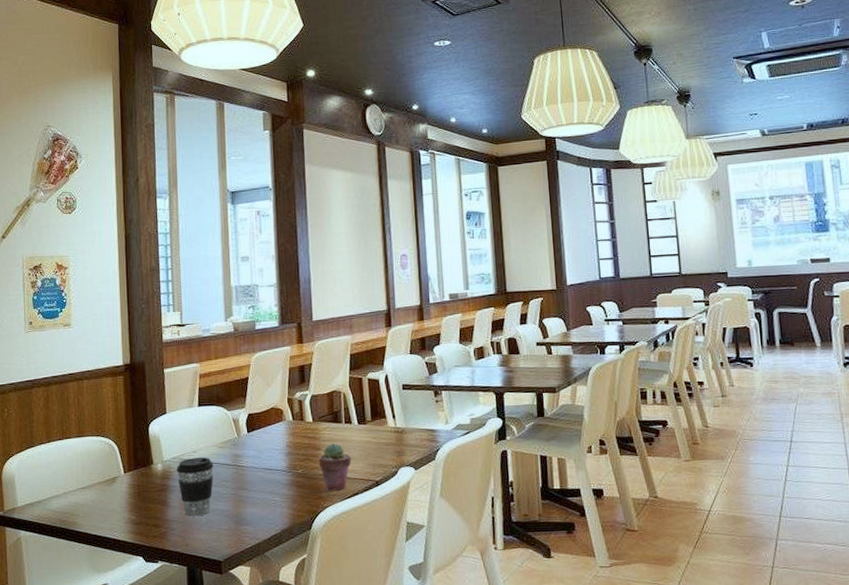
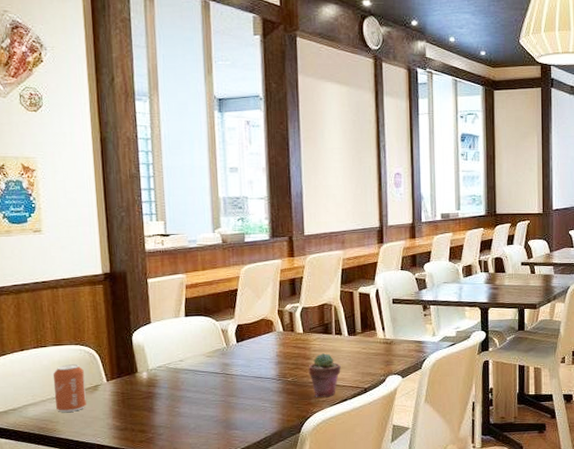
can: none [75,456,105,505] -> present [52,364,86,412]
coffee cup: present [176,457,214,517] -> none [162,365,202,422]

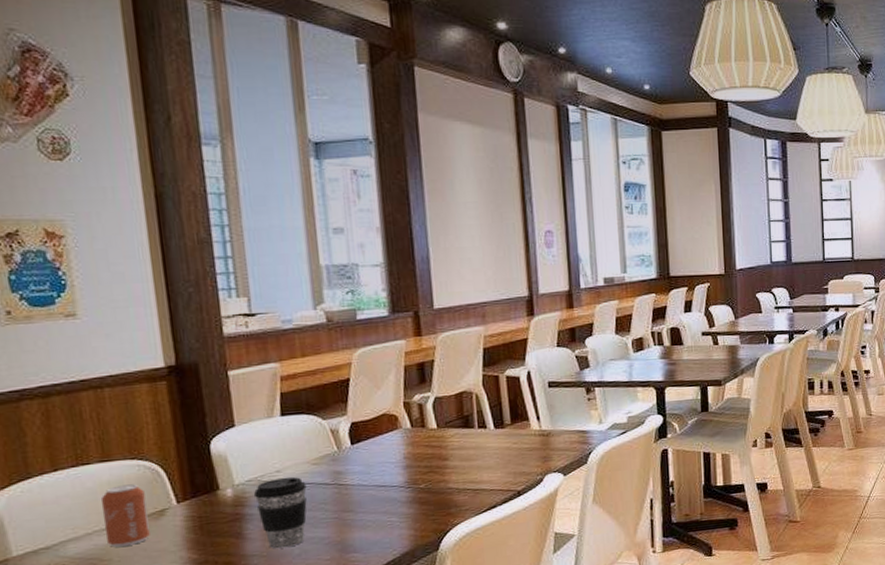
coffee cup: none [162,365,202,422] -> present [253,477,307,549]
potted succulent: present [308,353,341,397] -> none [445,452,487,506]

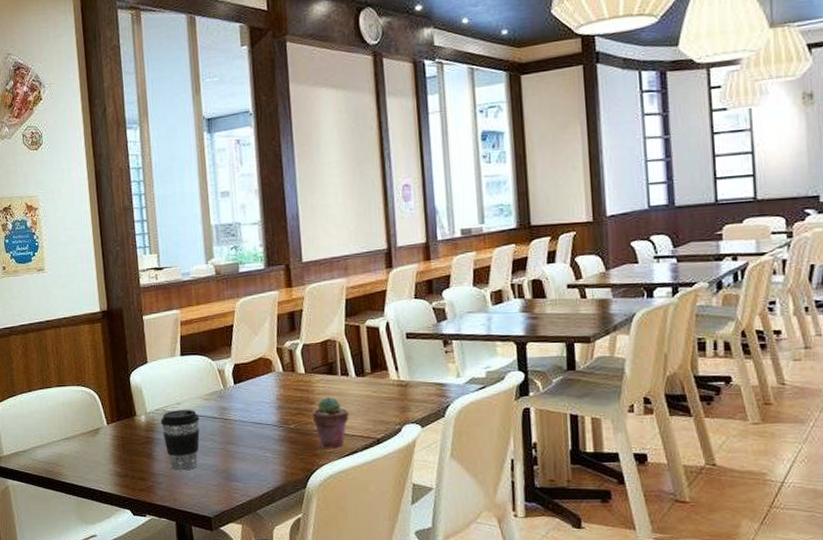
can: present [100,484,150,547] -> none [57,406,89,456]
potted succulent: none [445,452,487,506] -> present [312,397,349,448]

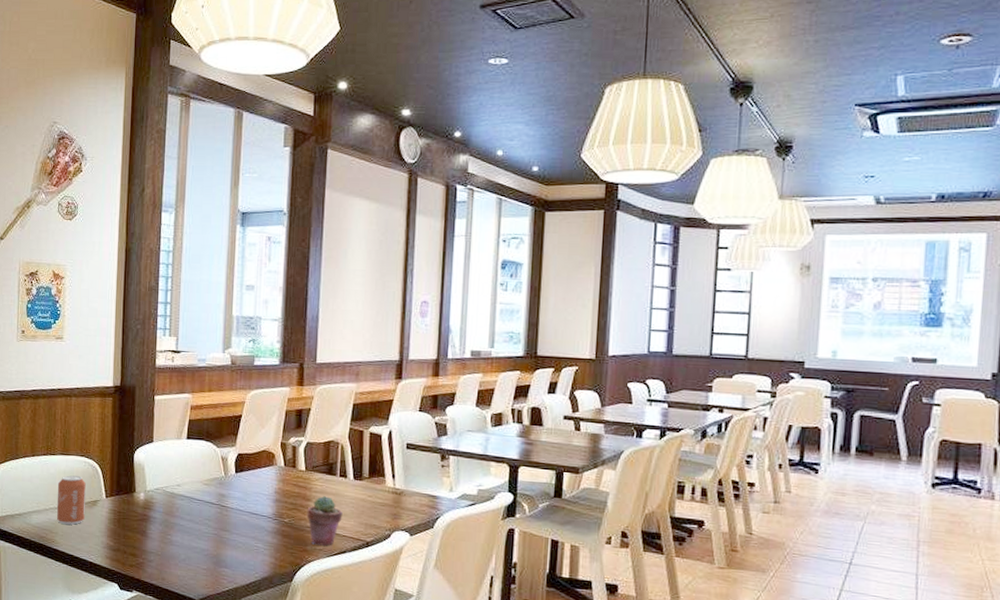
can: none [57,406,89,456] -> present [57,475,86,525]
coffee cup: present [160,409,200,471] -> none [158,491,197,552]

